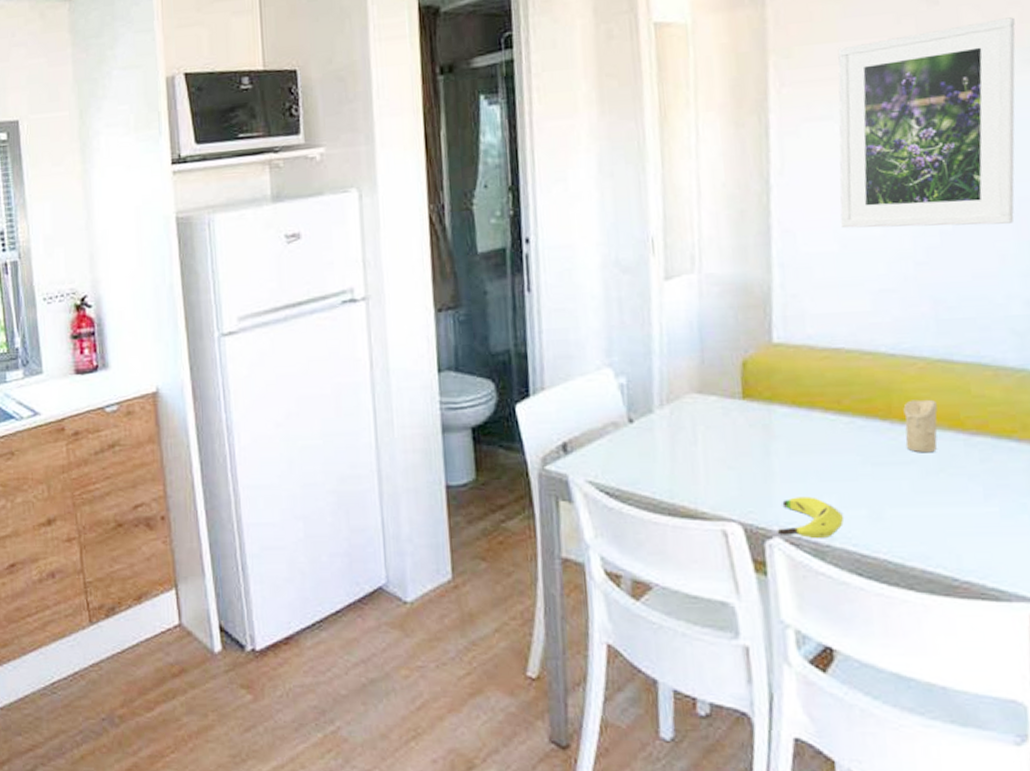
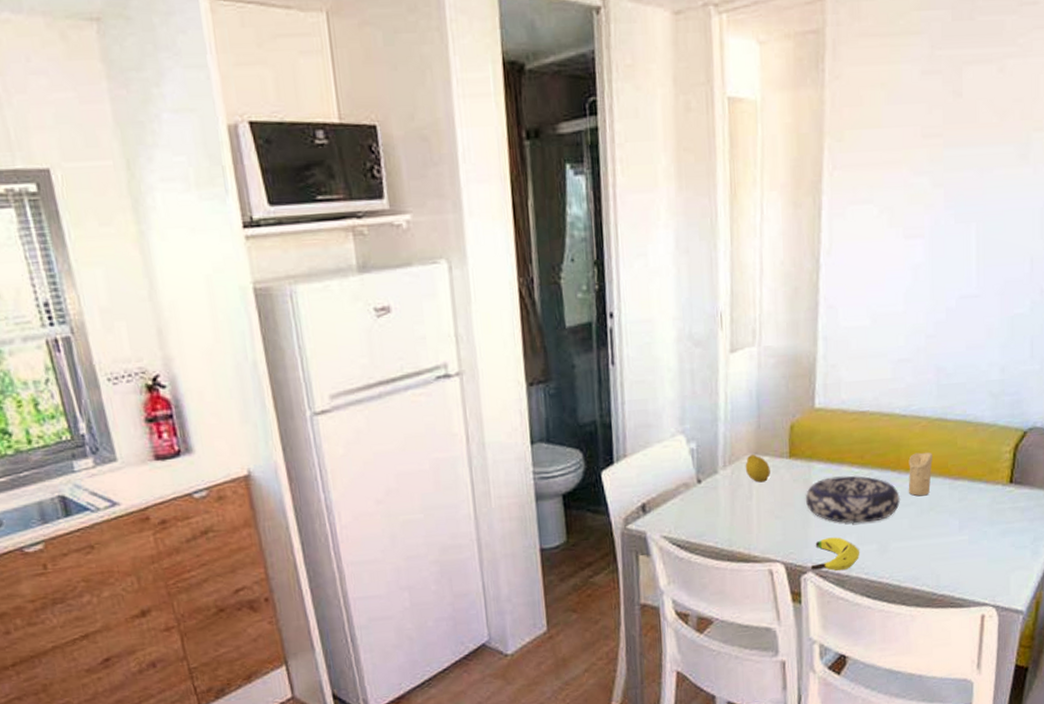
fruit: none [687,392,719,426] -> present [745,454,770,483]
decorative bowl: none [765,423,897,482] -> present [805,475,901,524]
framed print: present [837,17,1016,229] -> none [872,114,1017,305]

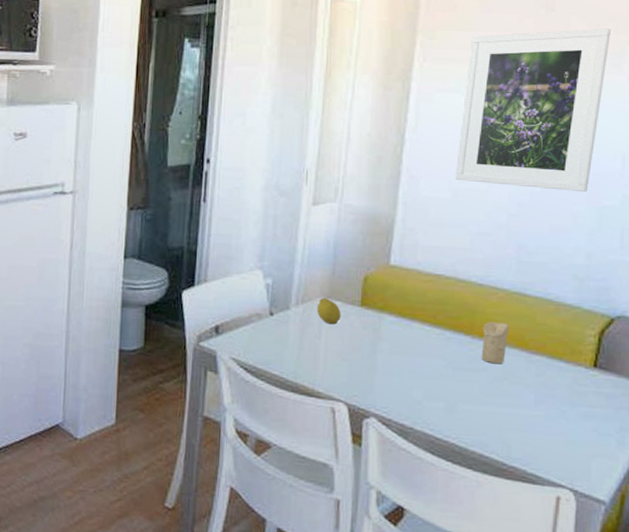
decorative bowl: present [805,475,901,524] -> none [373,330,473,381]
banana: present [810,537,859,571] -> none [373,387,425,423]
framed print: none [872,114,1017,305] -> present [454,28,611,193]

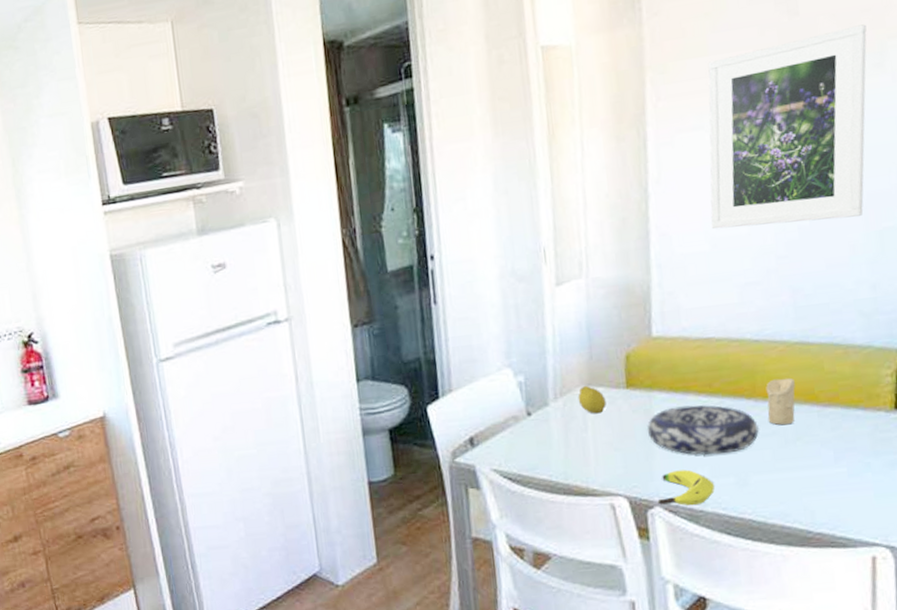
decorative bowl: none [373,330,473,381] -> present [646,404,760,455]
banana: none [373,387,425,423] -> present [657,469,715,506]

